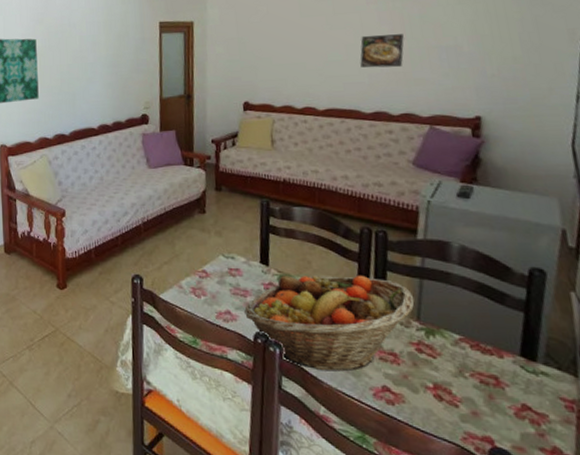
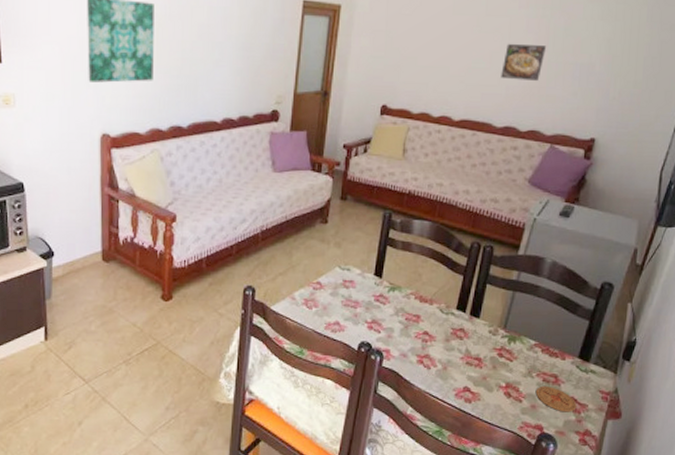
fruit basket: present [244,274,415,372] -> none [353,287,505,376]
coaster: none [473,389,534,423] -> present [535,386,577,412]

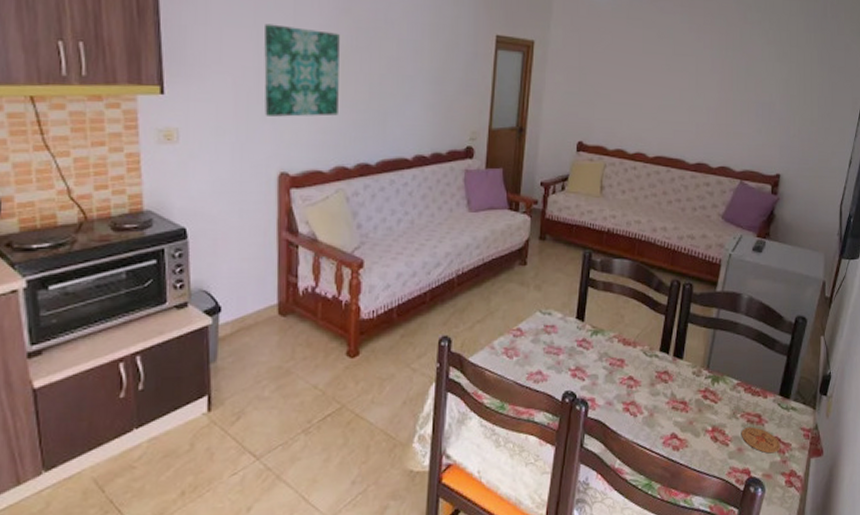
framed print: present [501,43,546,82] -> none [691,81,730,119]

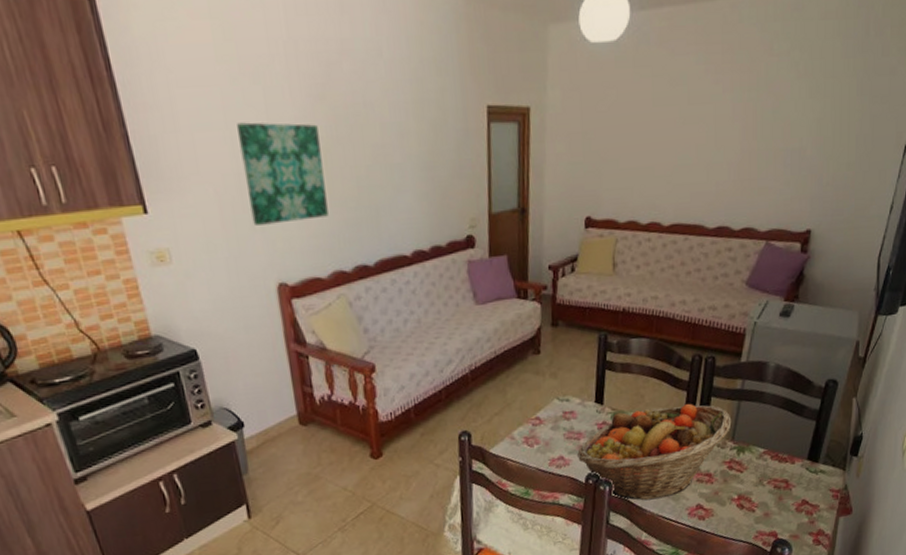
fruit basket: none [556,327,707,425] -> present [577,403,732,501]
coaster: present [741,427,781,454] -> none [767,492,809,516]

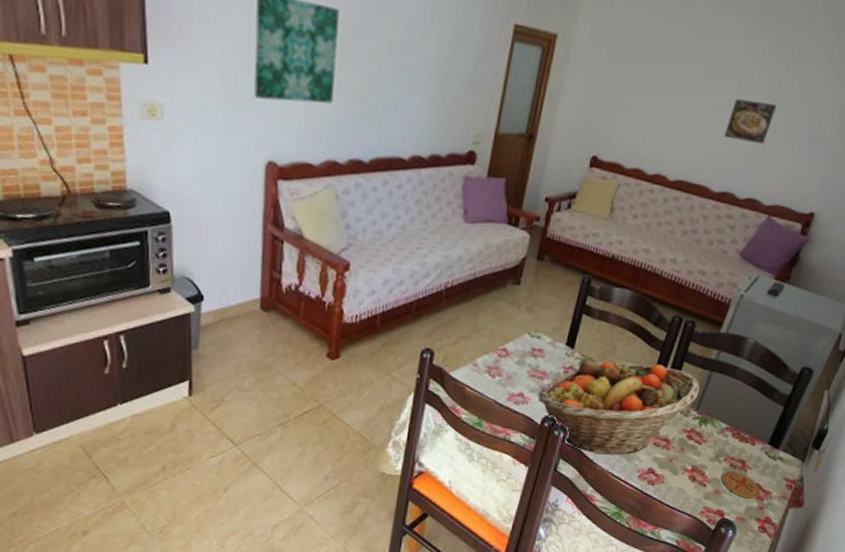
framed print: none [709,133,754,174] -> present [724,98,776,145]
coaster: none [767,492,809,516] -> present [720,471,761,499]

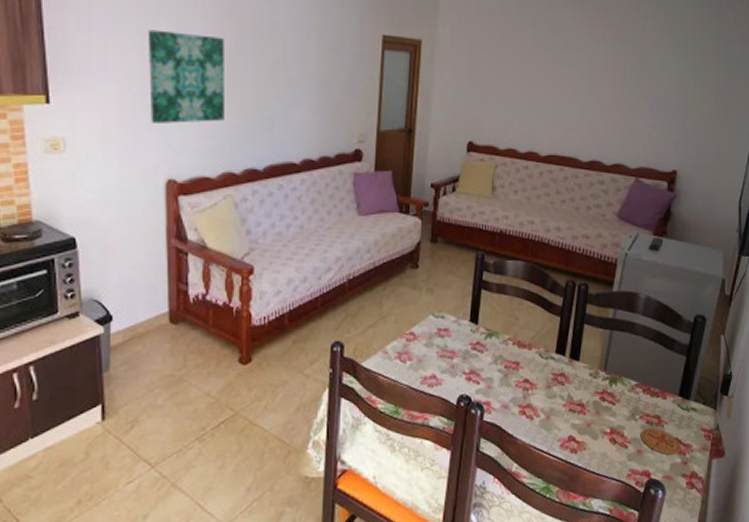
fruit basket: present [538,360,700,455] -> none [450,329,604,428]
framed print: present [724,98,776,145] -> none [583,77,624,116]

